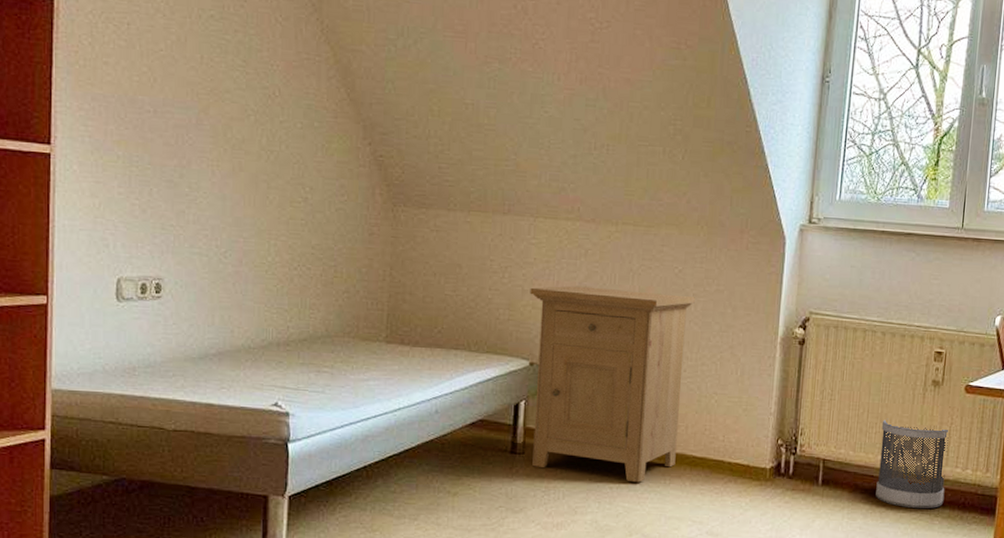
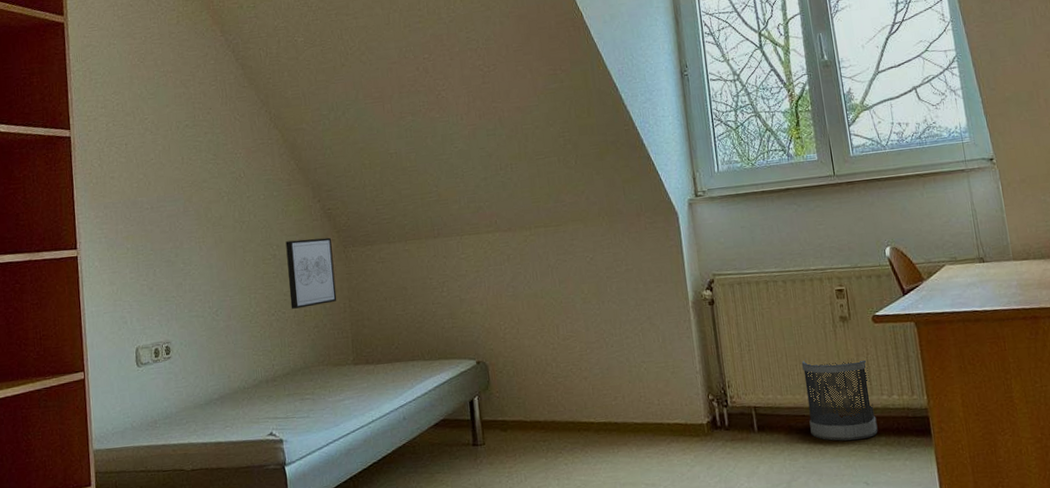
wall art: none [318,185,378,268] -> present [285,237,337,309]
nightstand: present [530,285,695,483] -> none [466,279,620,456]

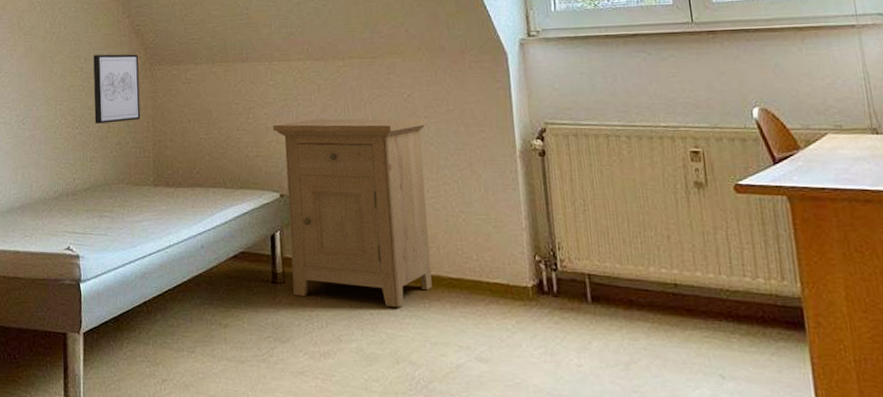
nightstand: none [466,279,620,456] -> present [273,118,432,308]
wastebasket: present [801,359,878,441] -> none [646,226,738,326]

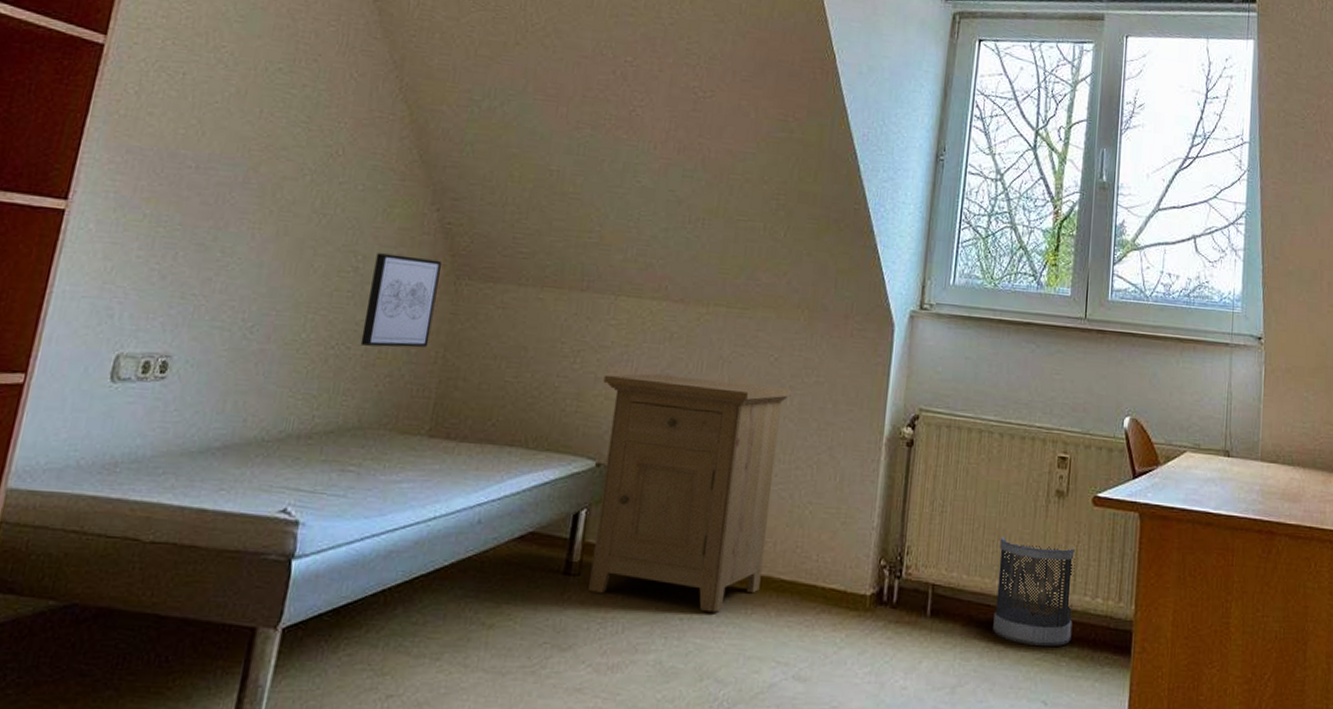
wastebasket: none [646,226,738,326] -> present [993,535,1075,647]

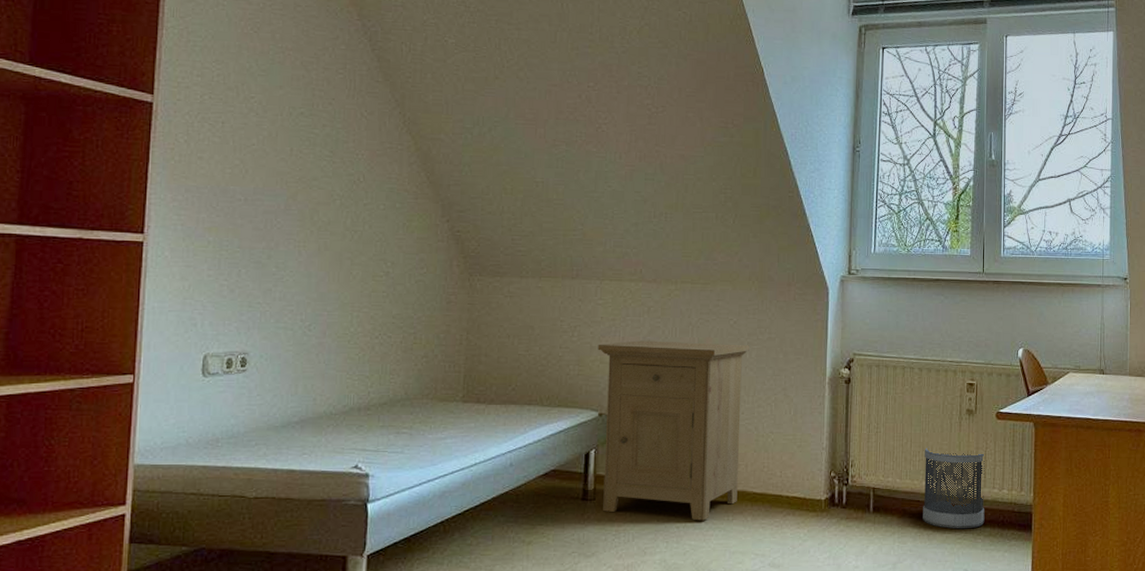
wall art: present [360,253,441,348] -> none [399,259,456,334]

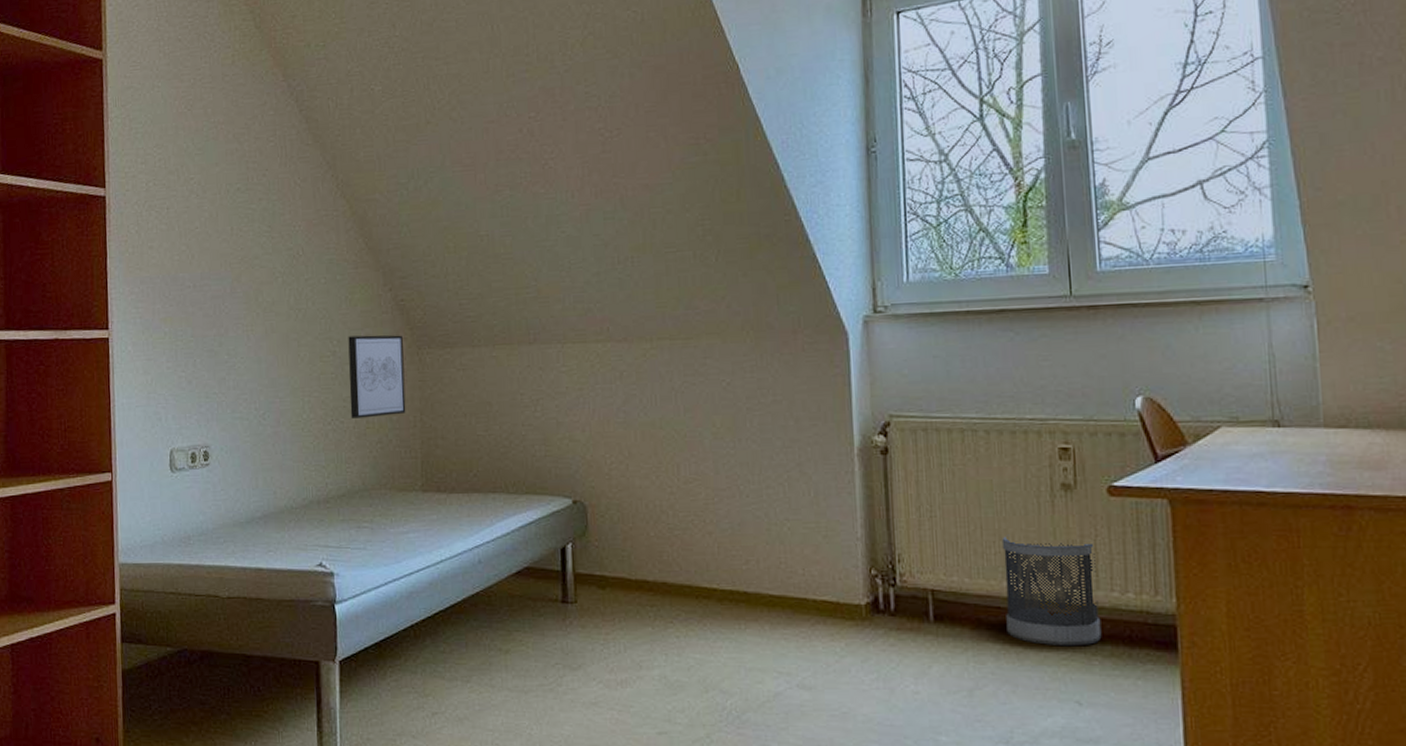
wall art: none [399,259,456,334] -> present [348,335,406,418]
nightstand: present [597,340,749,521] -> none [565,410,750,629]

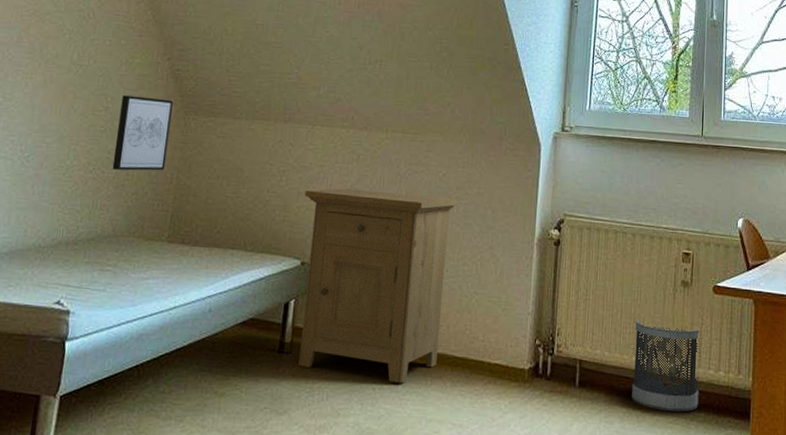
nightstand: none [565,410,750,629] -> present [298,188,457,384]

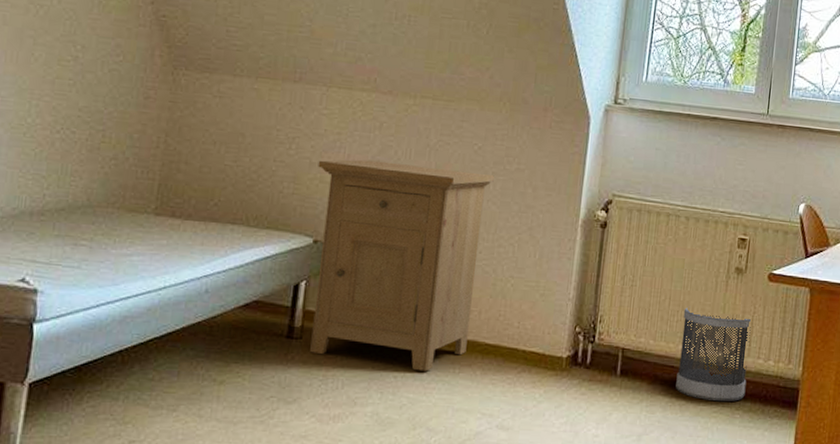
wall art: present [112,95,173,171] -> none [84,43,158,133]

